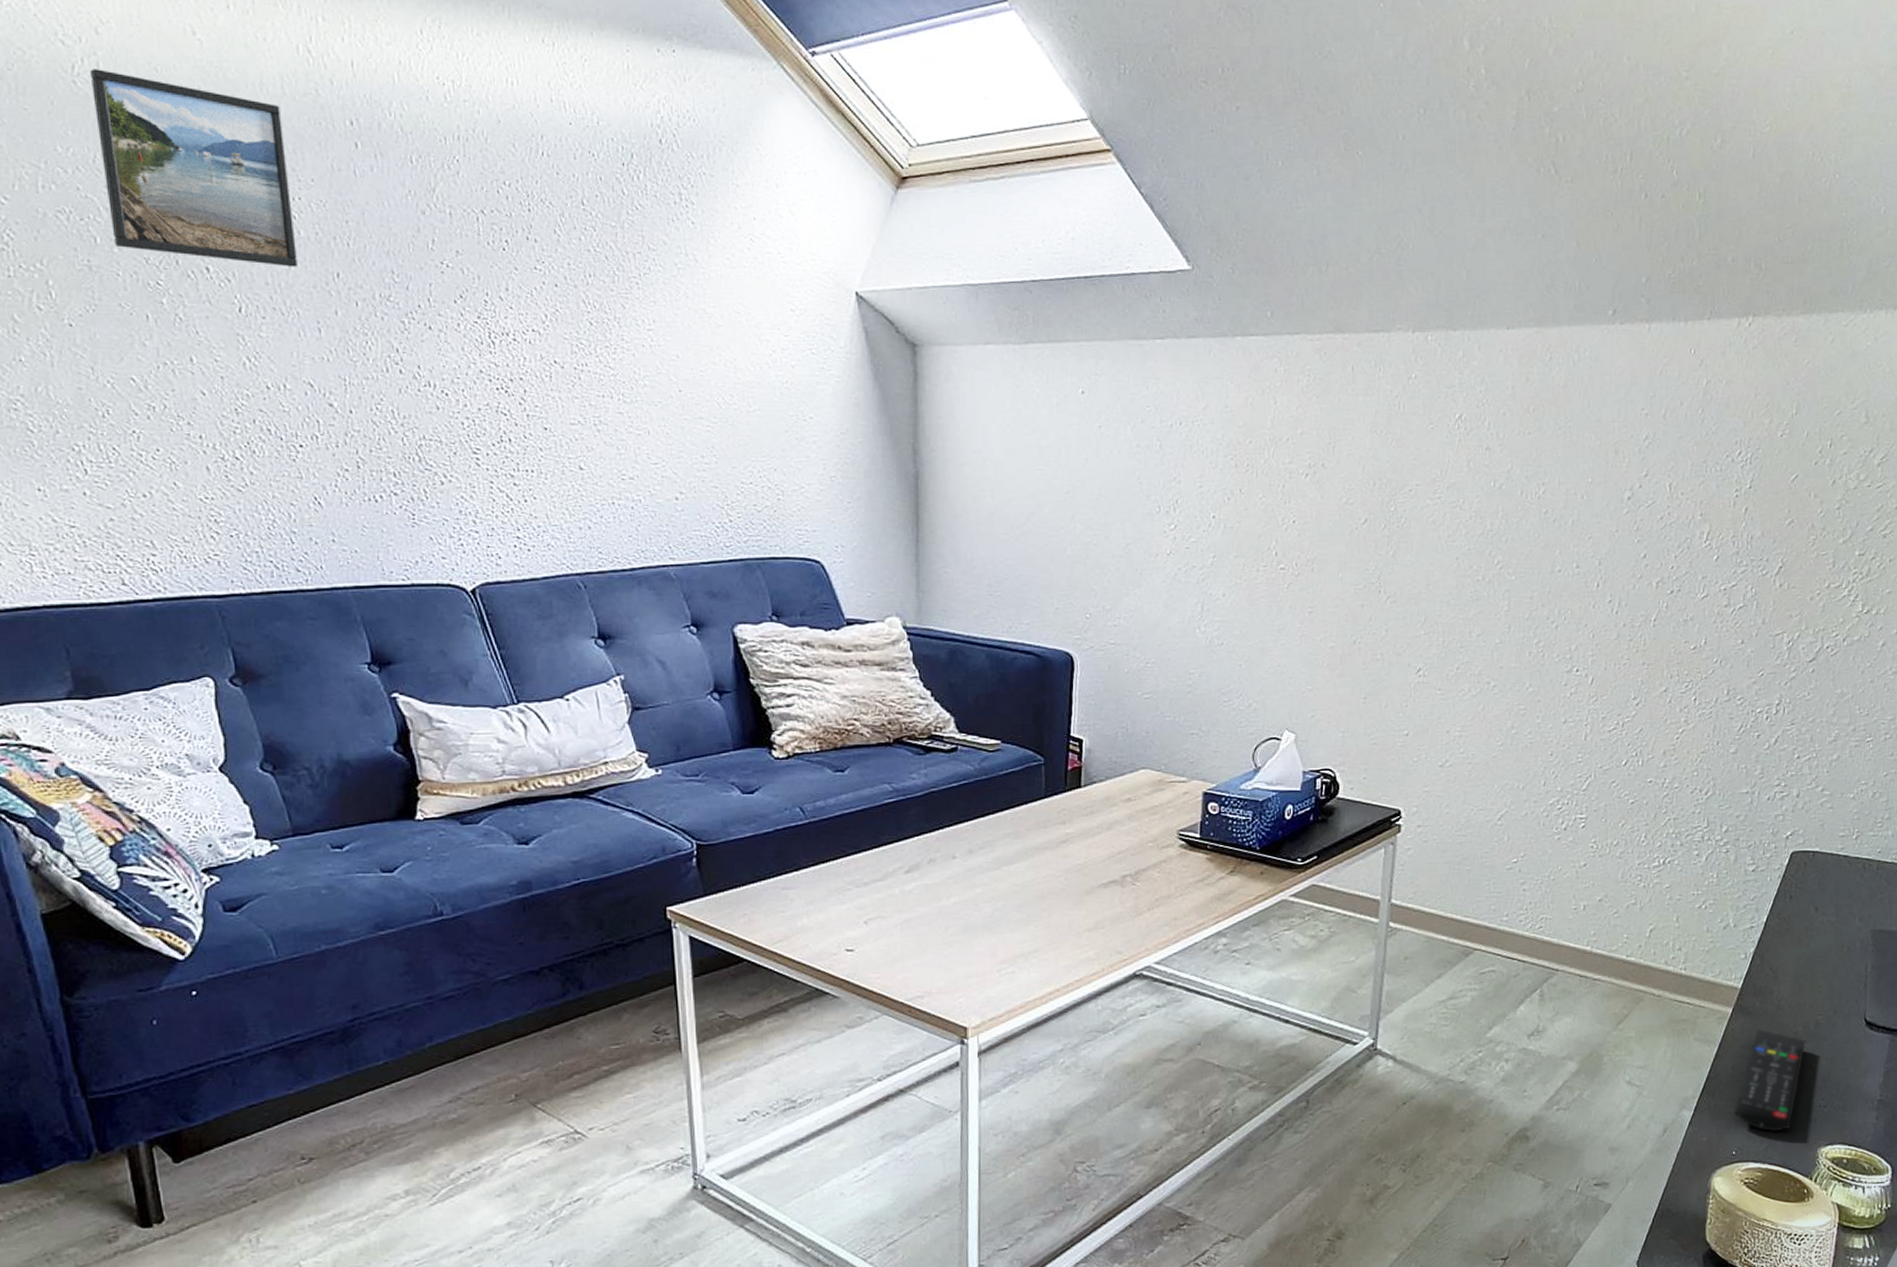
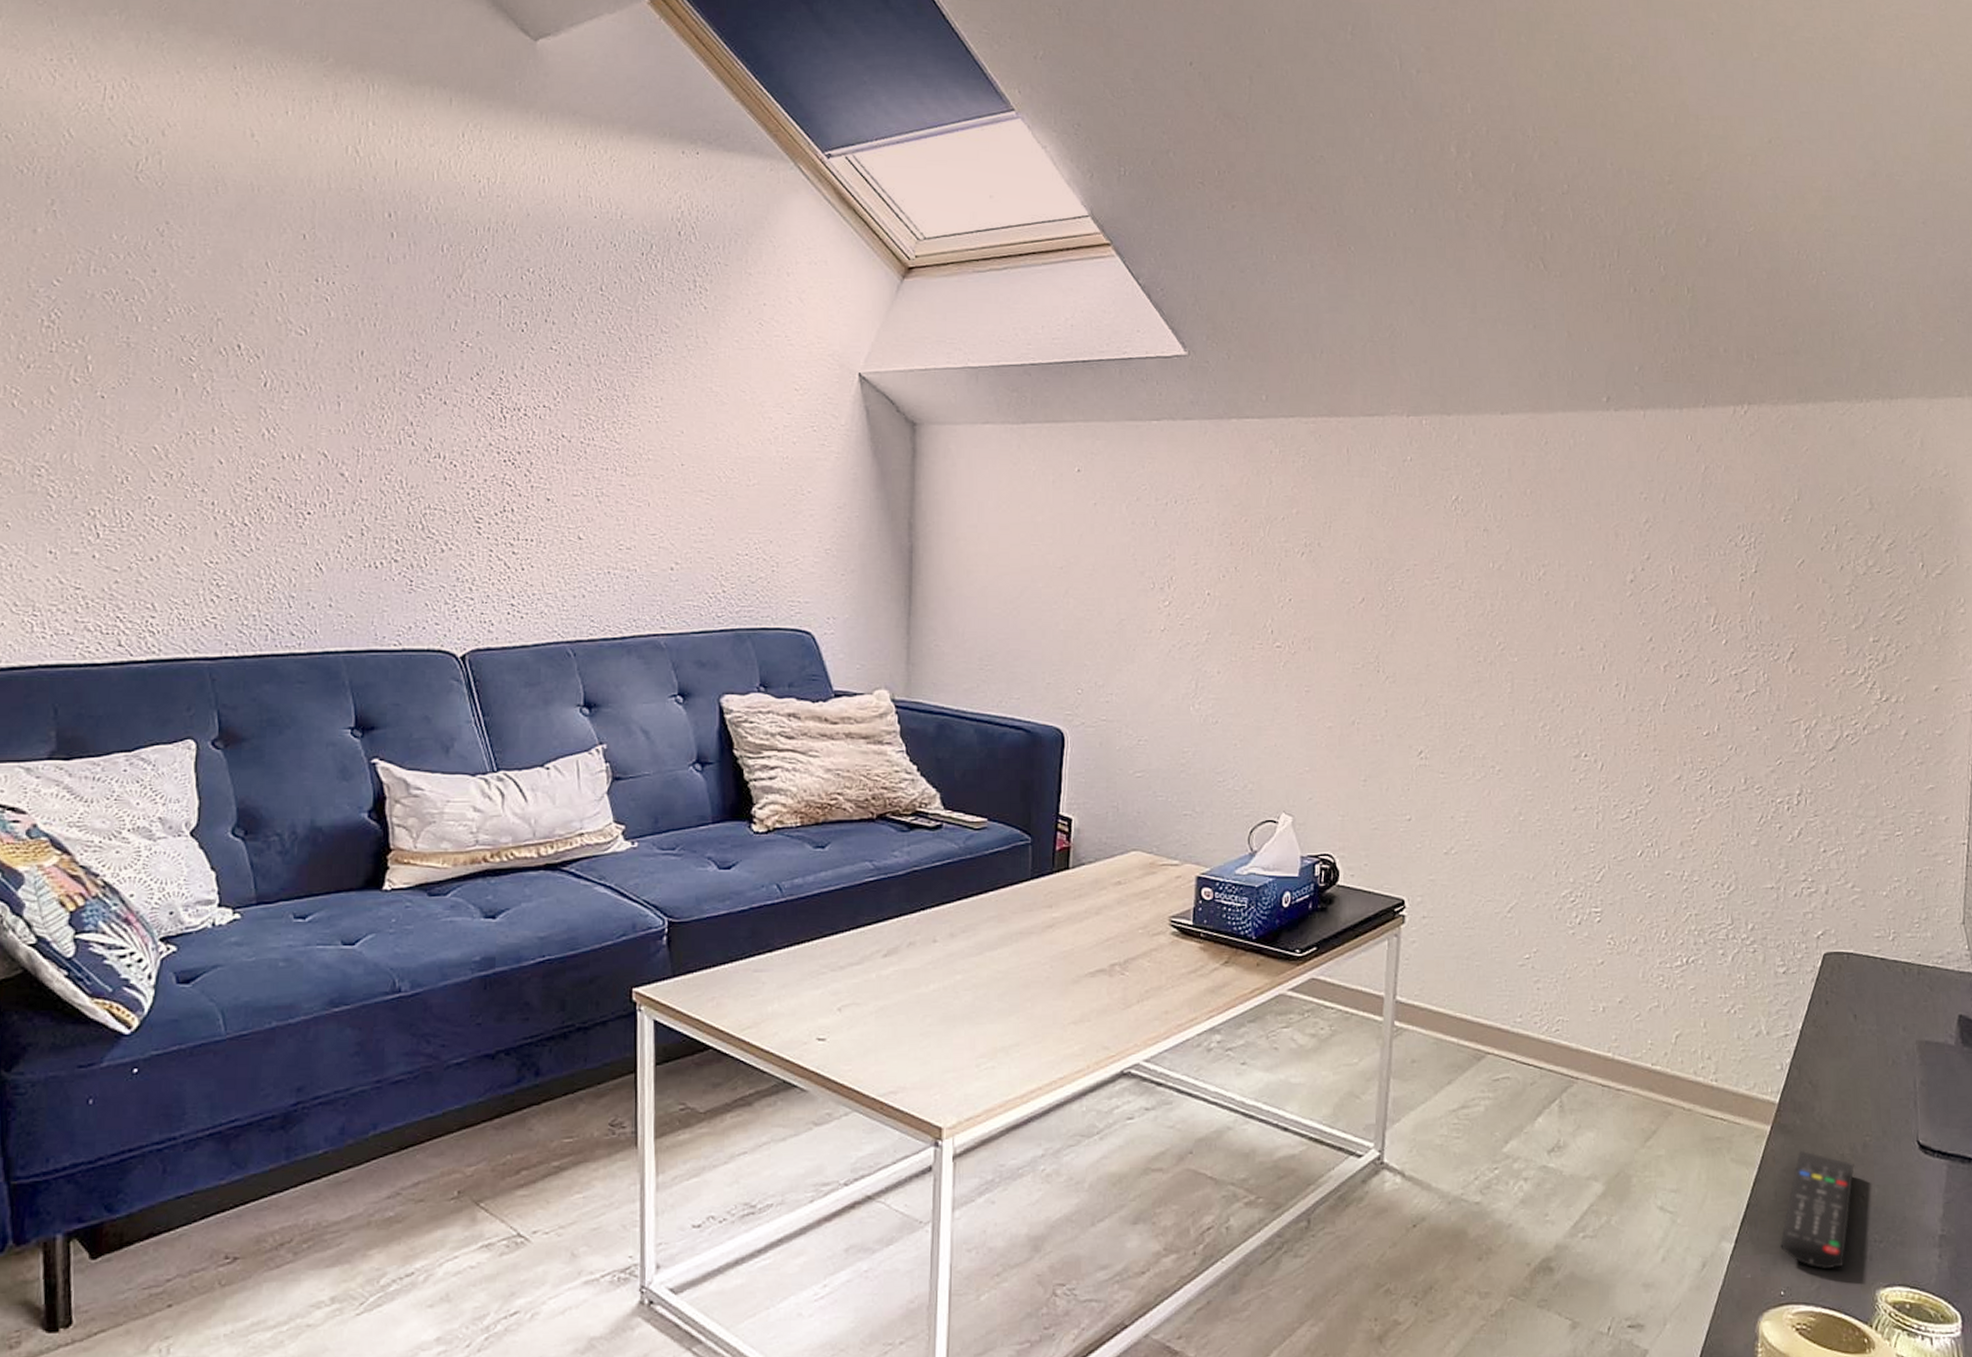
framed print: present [89,69,299,267] -> none [151,166,326,346]

